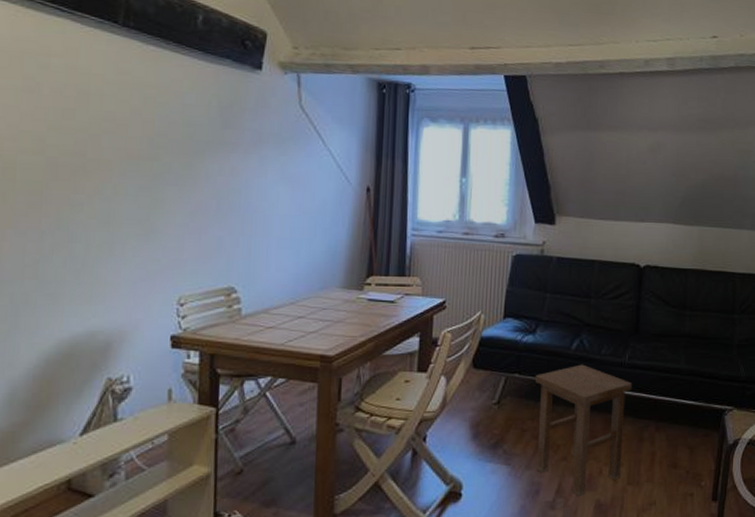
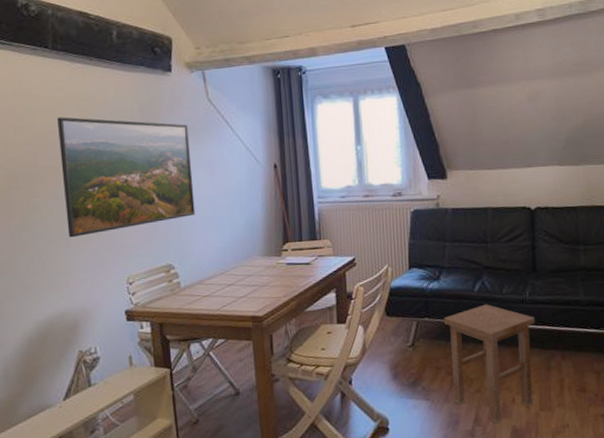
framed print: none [112,104,273,245] -> present [57,117,196,238]

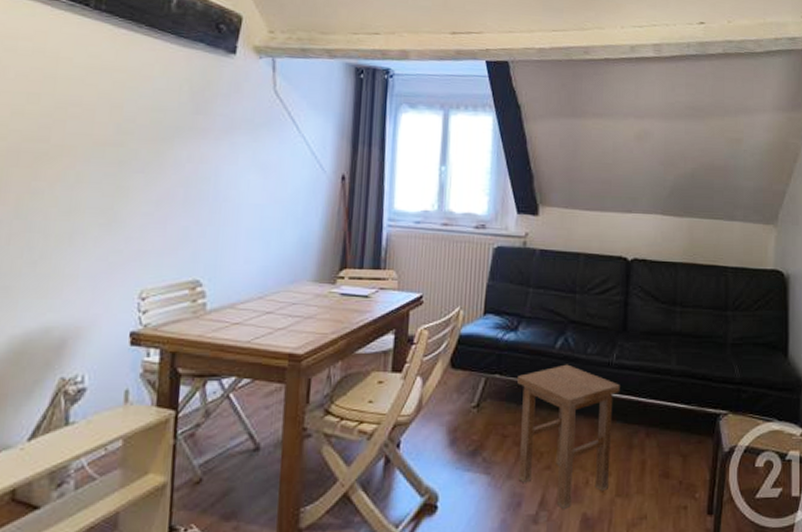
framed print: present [57,117,196,238] -> none [73,88,245,235]

